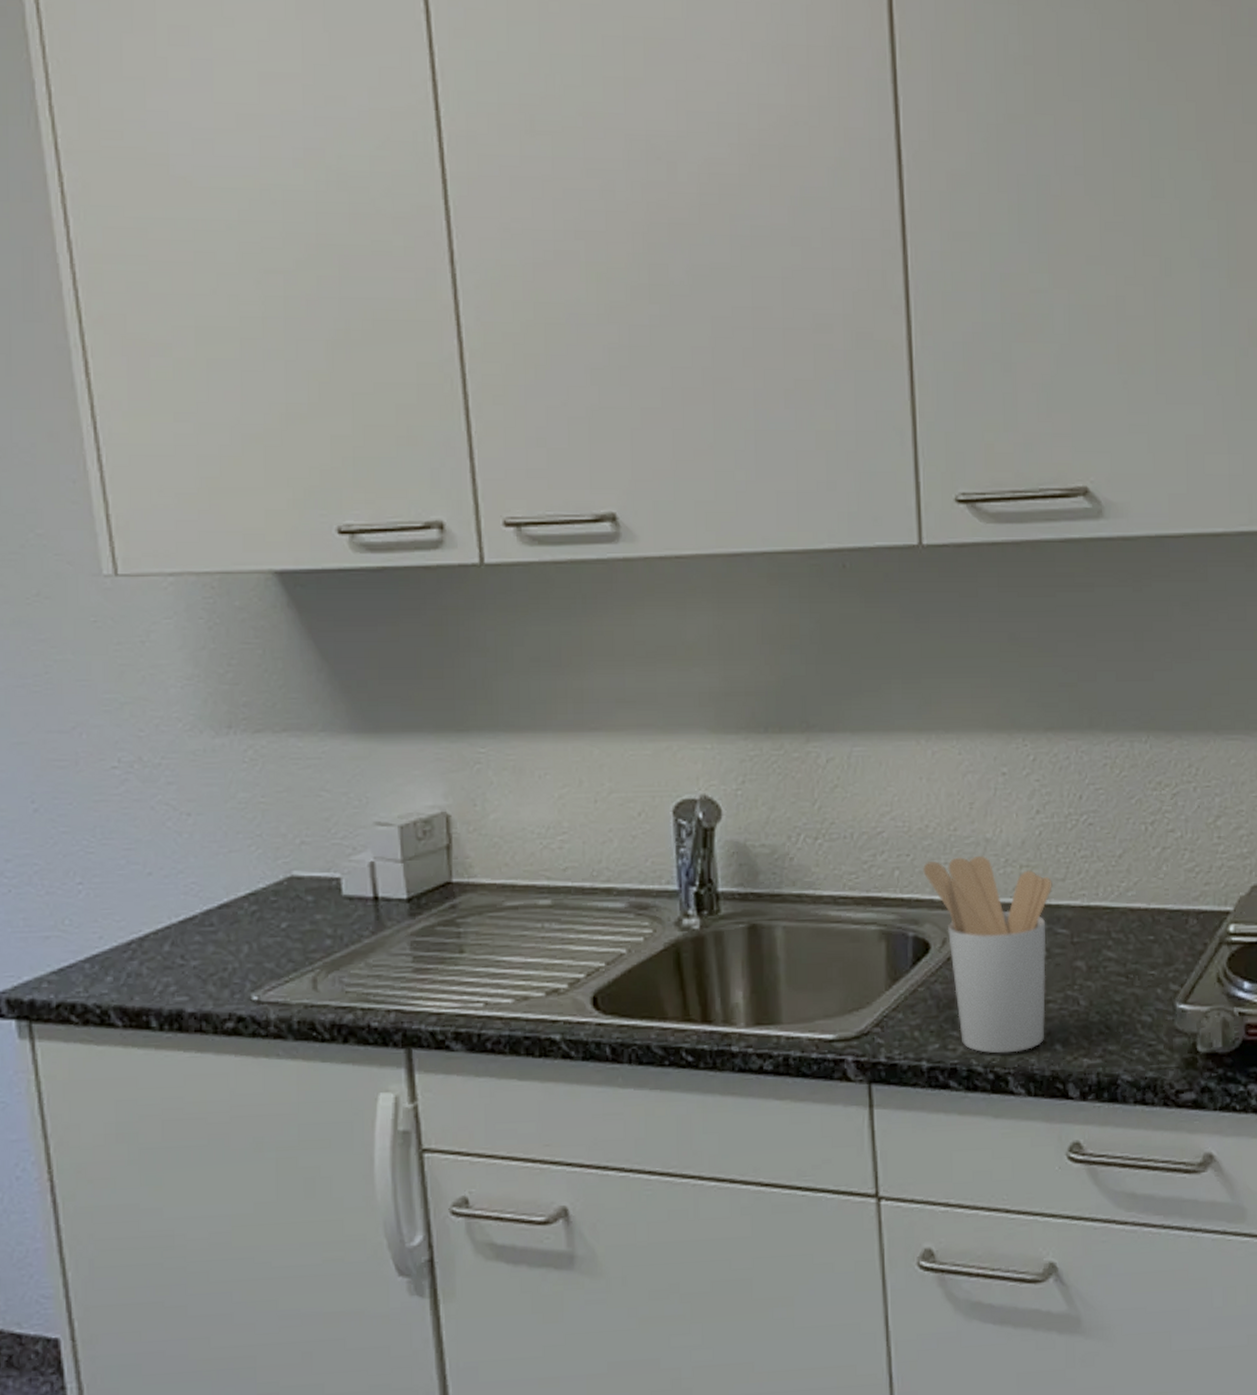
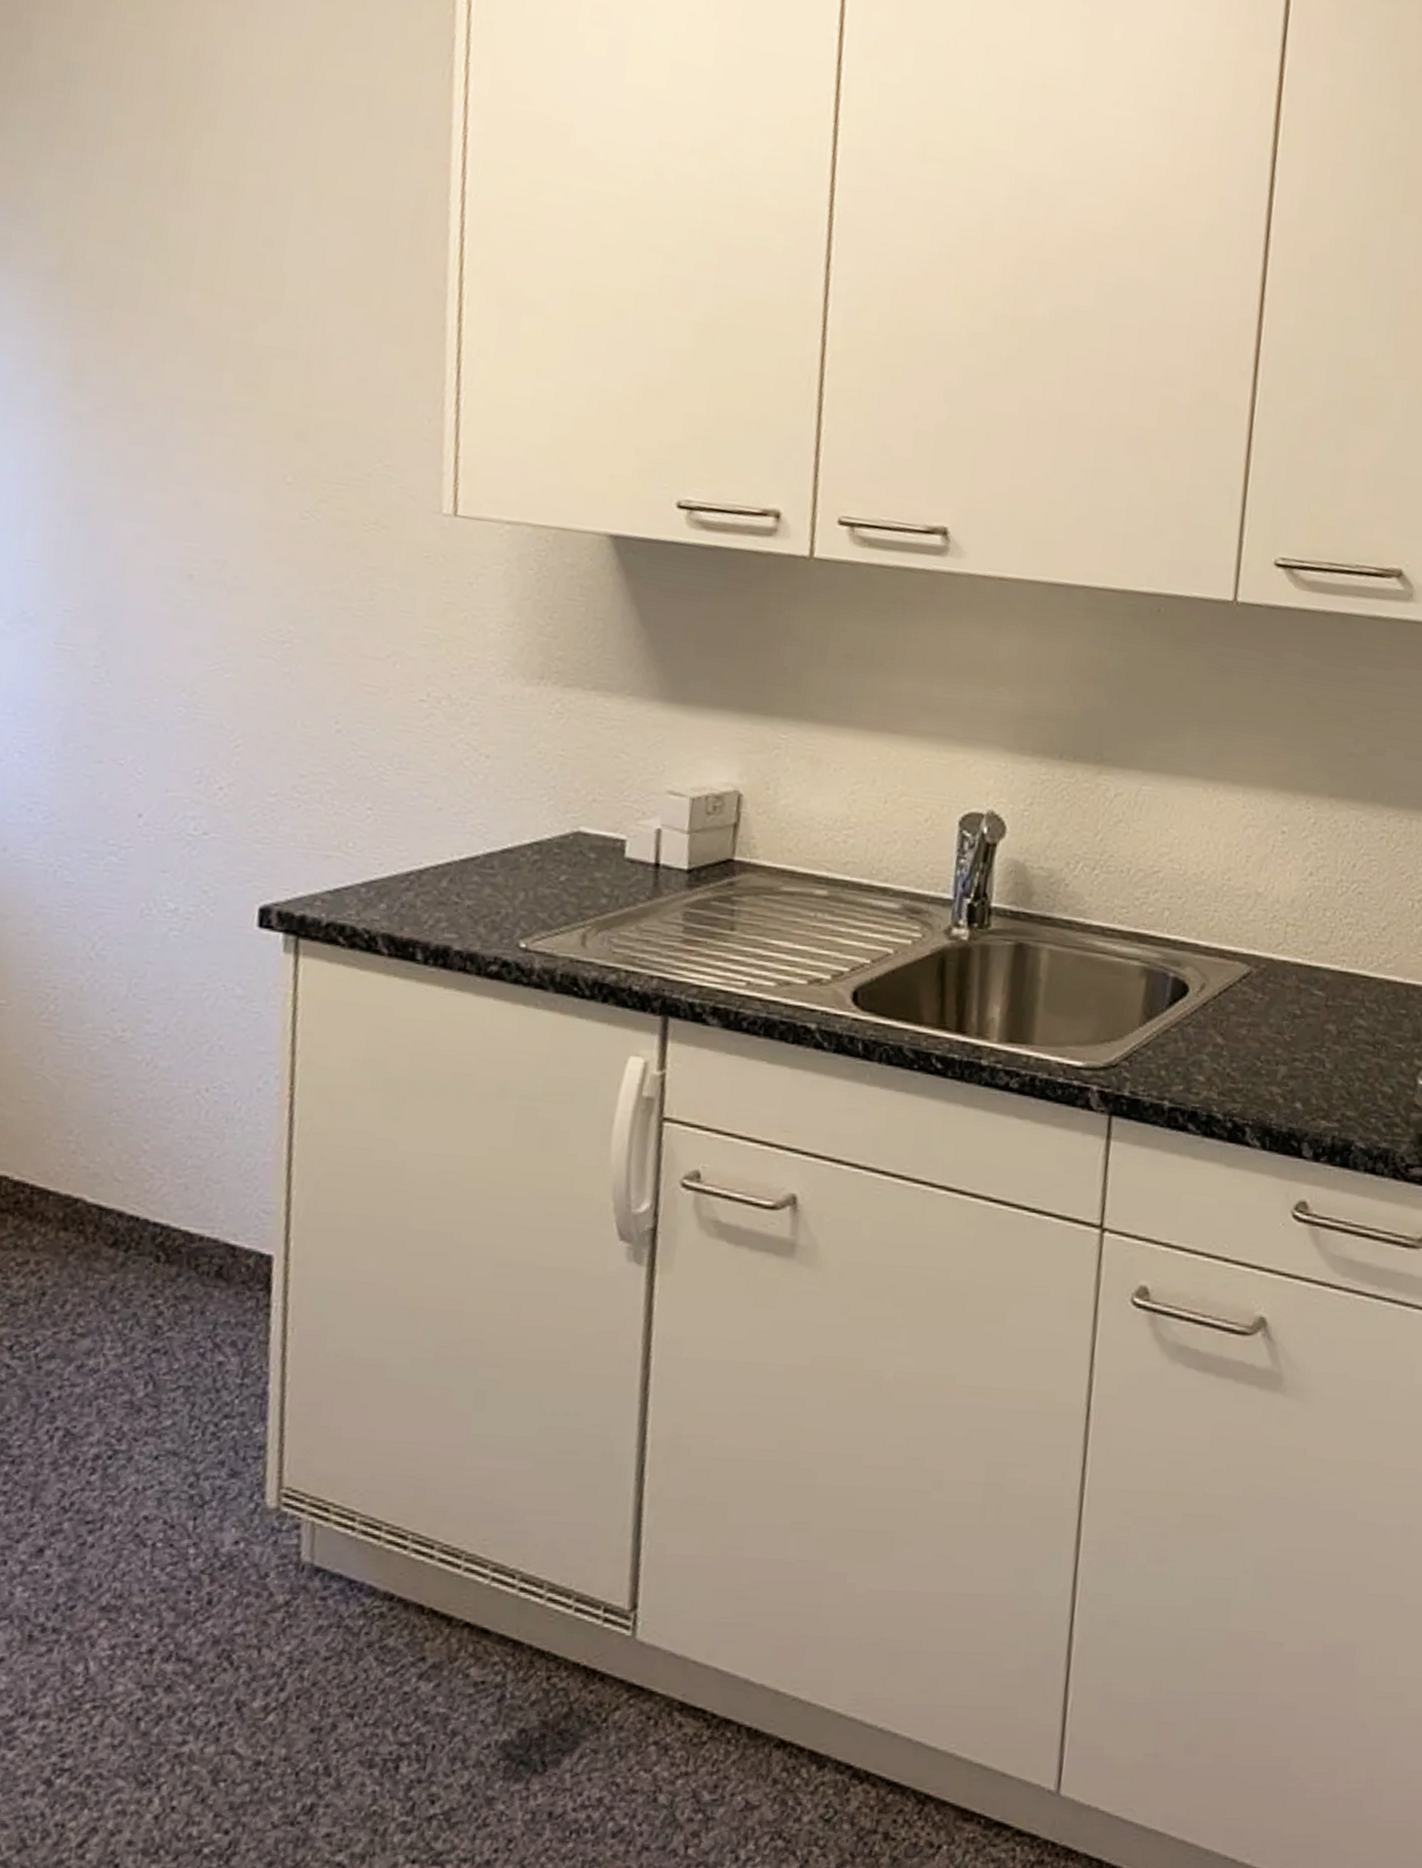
utensil holder: present [923,855,1053,1054] -> none [1192,906,1316,1106]

